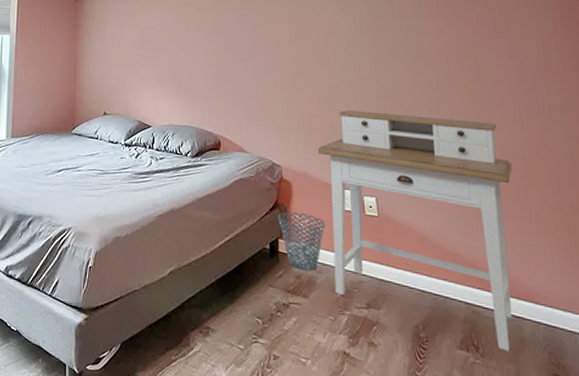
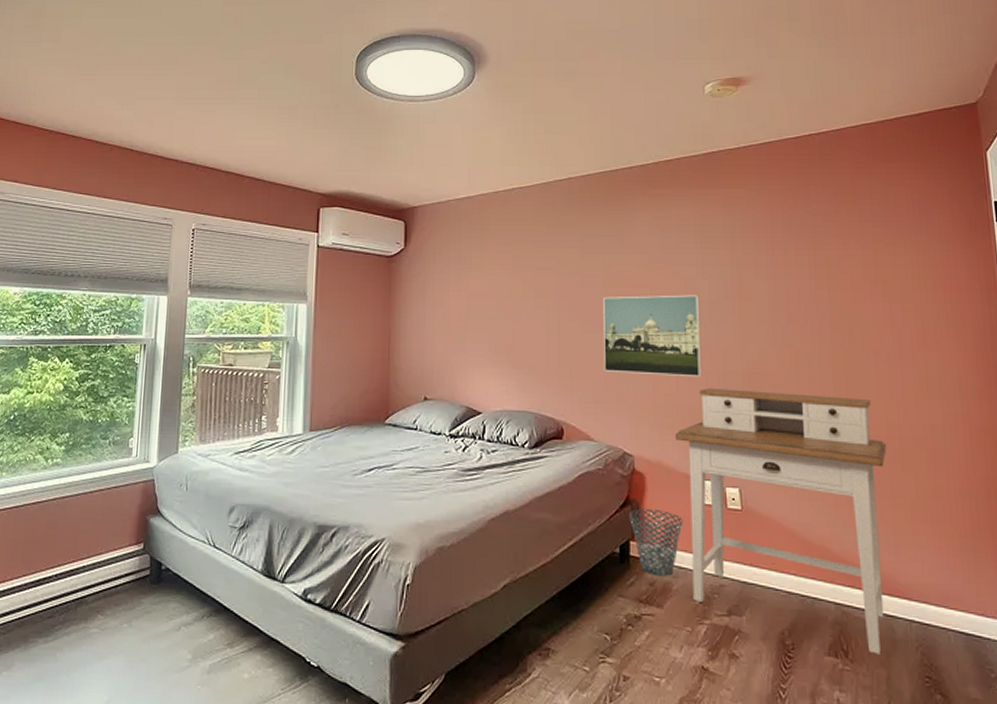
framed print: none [254,30,342,100] -> present [603,295,702,376]

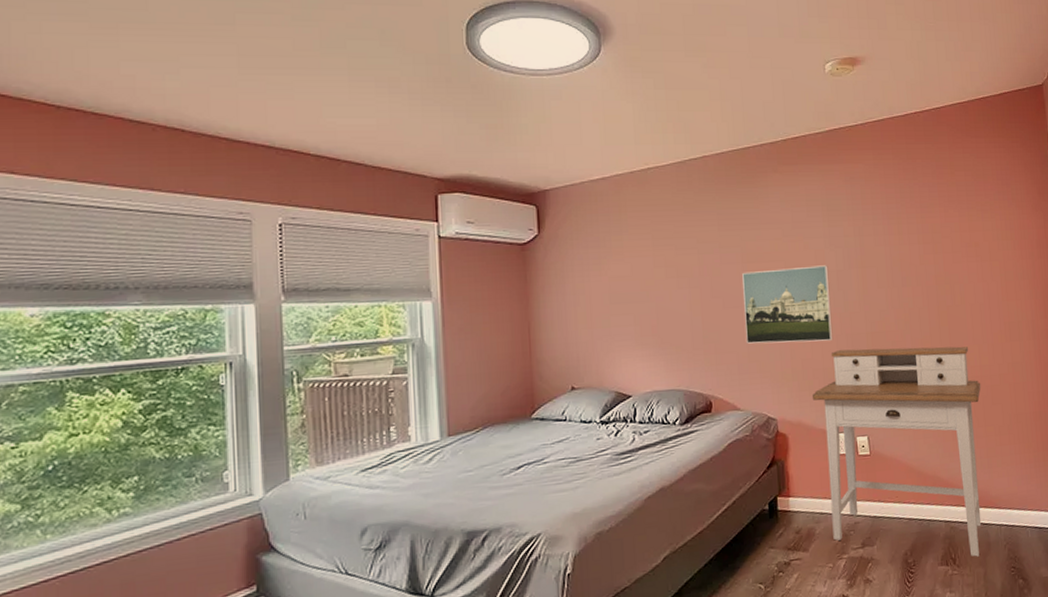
waste basket: present [629,508,683,576] -> none [776,465,822,525]

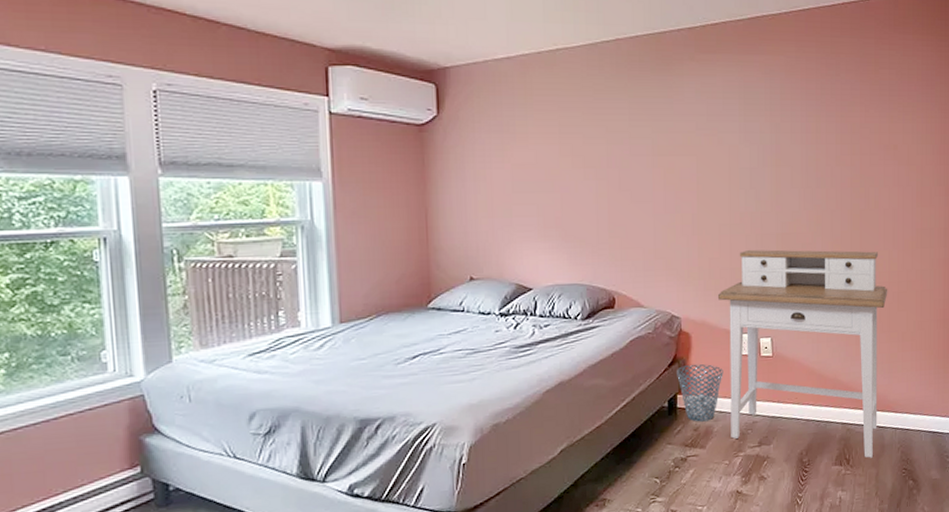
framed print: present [742,265,833,344] -> none [652,162,743,241]
waste basket: none [776,465,822,525] -> present [677,364,723,422]

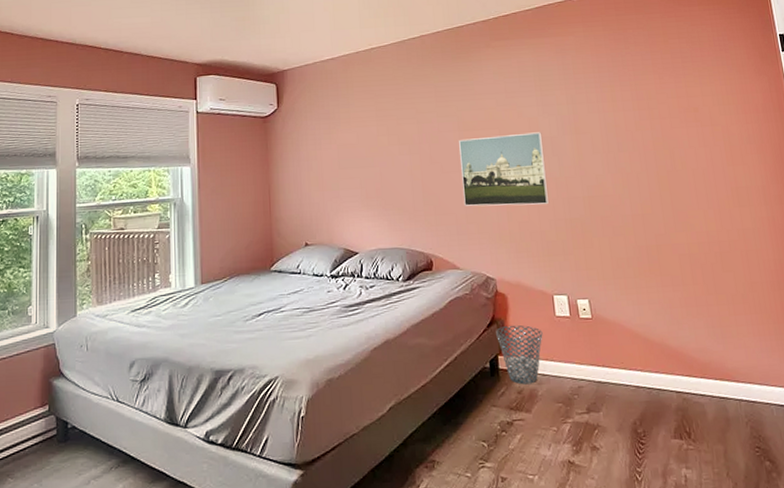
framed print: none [652,162,743,241] -> present [459,132,550,206]
desk: present [717,249,888,458] -> none [530,211,718,433]

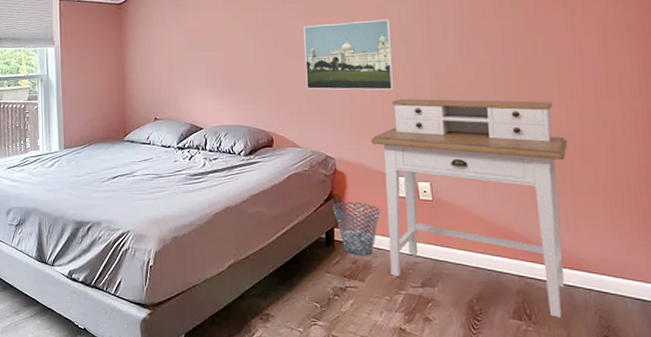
desk: none [530,211,718,433] -> present [371,99,568,318]

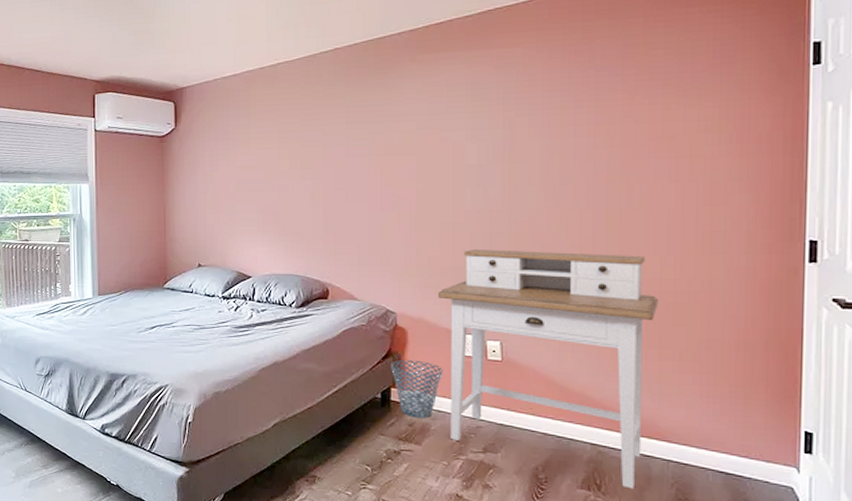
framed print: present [304,19,395,90] -> none [369,159,468,239]

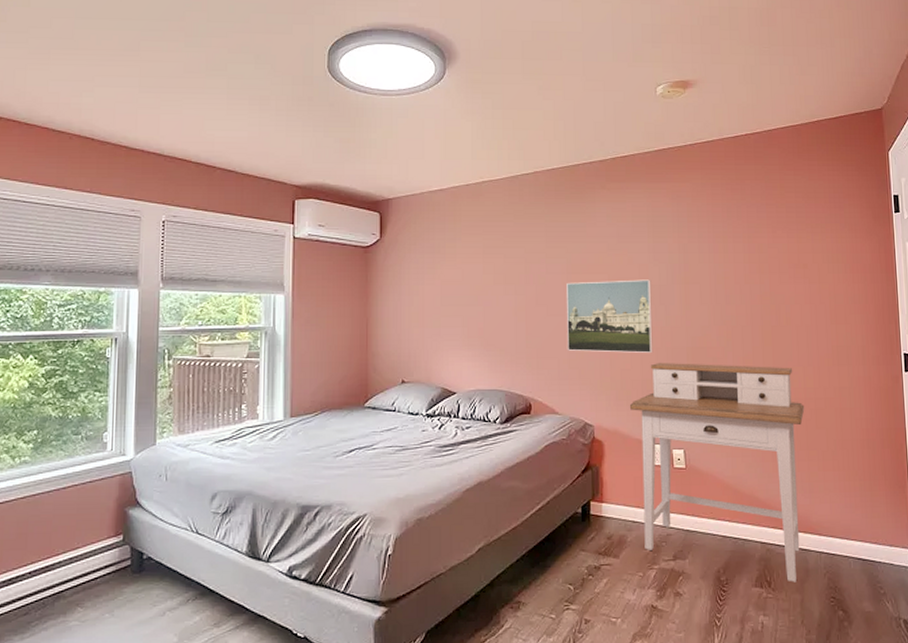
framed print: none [369,159,468,239] -> present [567,279,653,353]
waste basket: present [391,359,443,418] -> none [590,471,636,531]

